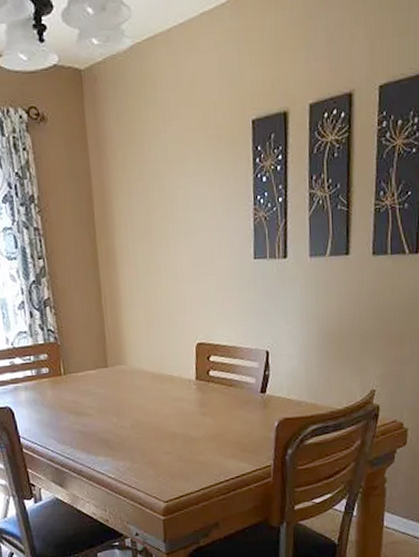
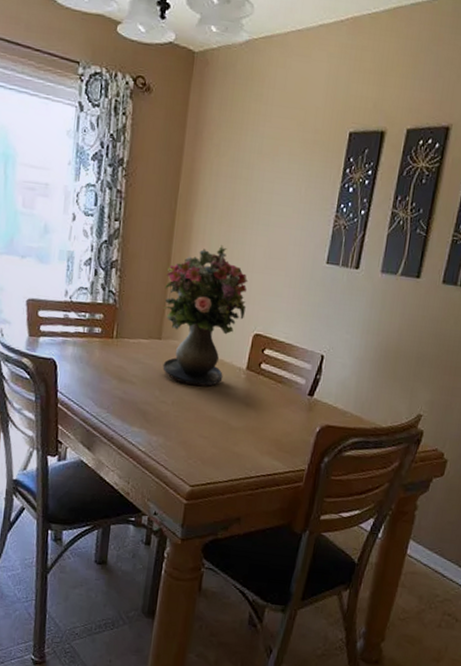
bouquet: none [99,262,184,406] -> present [162,245,249,387]

